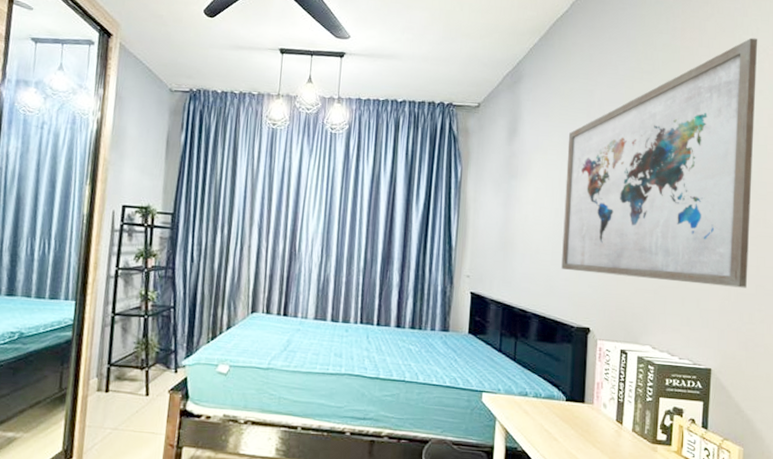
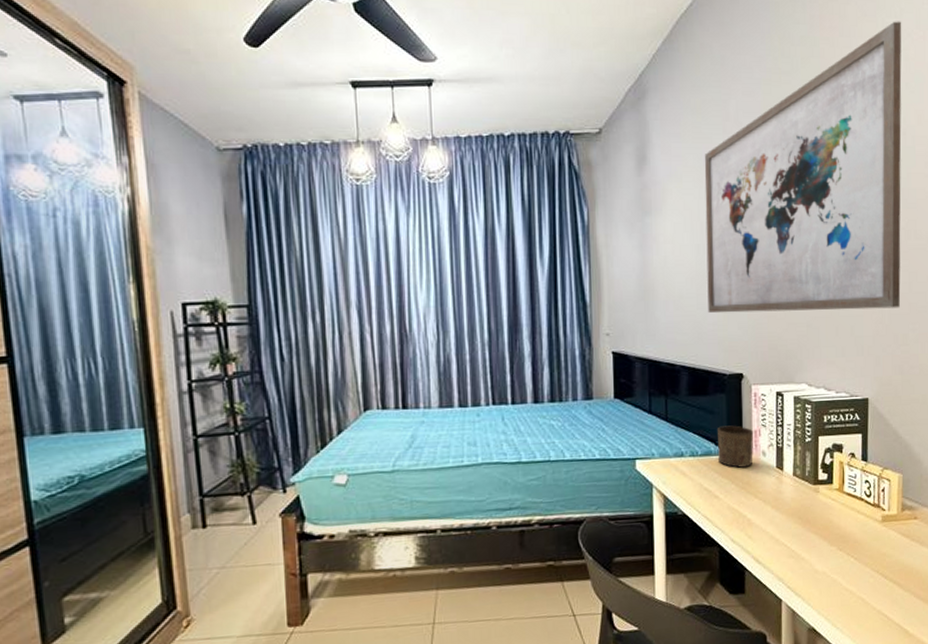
cup: none [560,373,597,416] -> present [718,425,754,468]

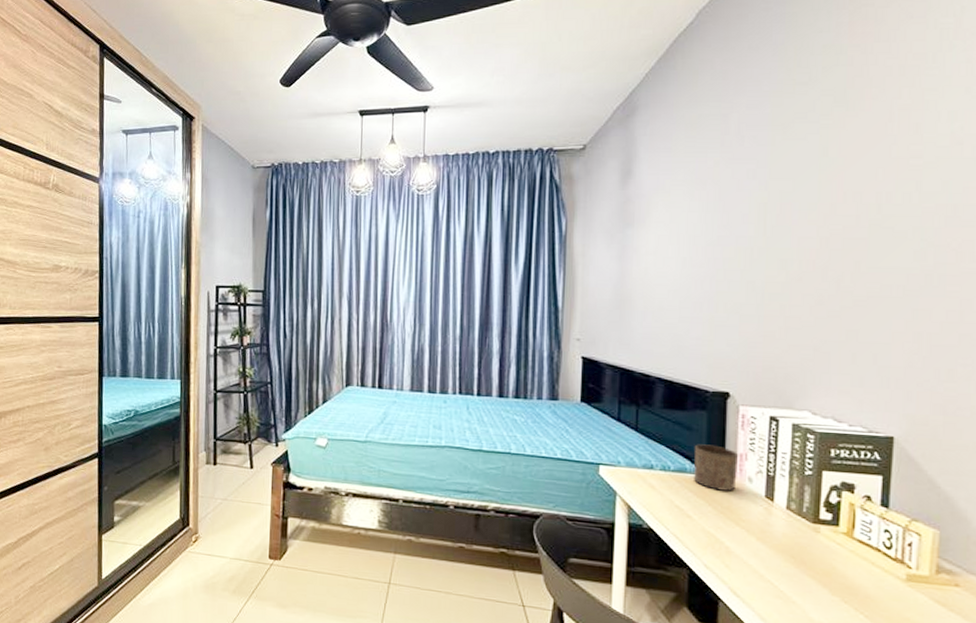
wall art: present [704,21,902,313] -> none [692,20,963,339]

